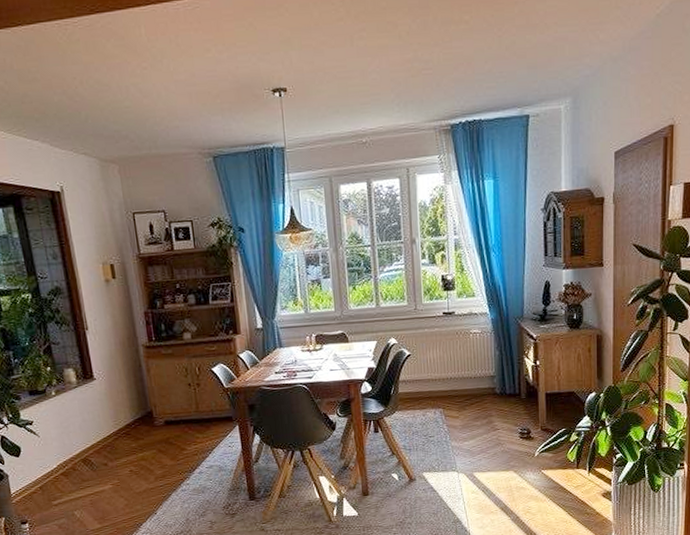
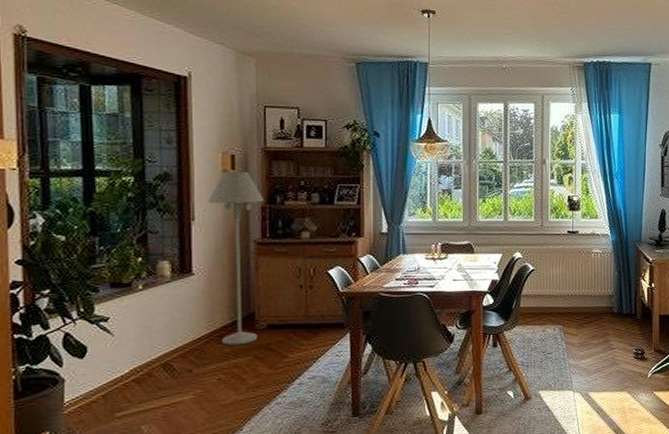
floor lamp: none [97,279,157,441] -> present [208,171,265,345]

